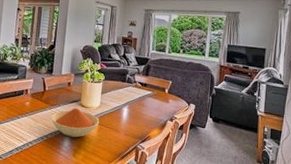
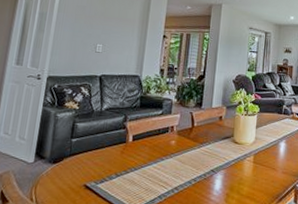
bowl: present [51,108,100,138] -> none [200,145,255,179]

